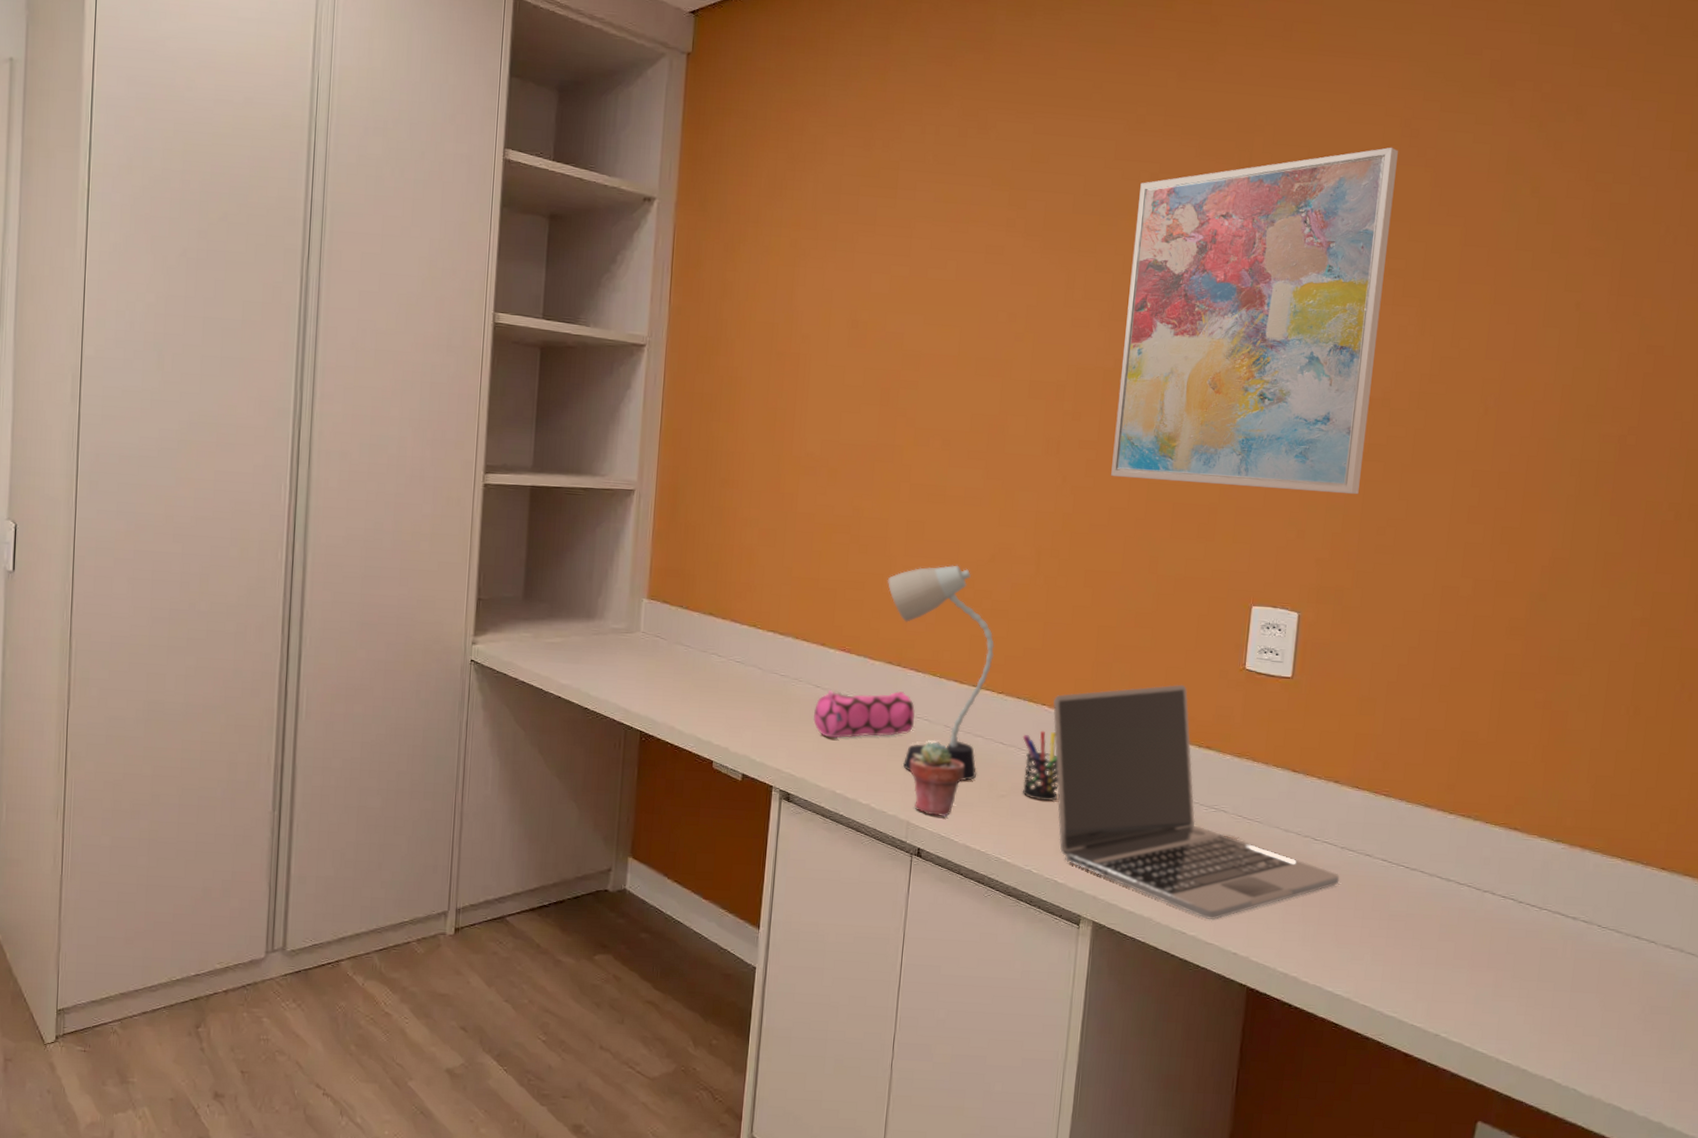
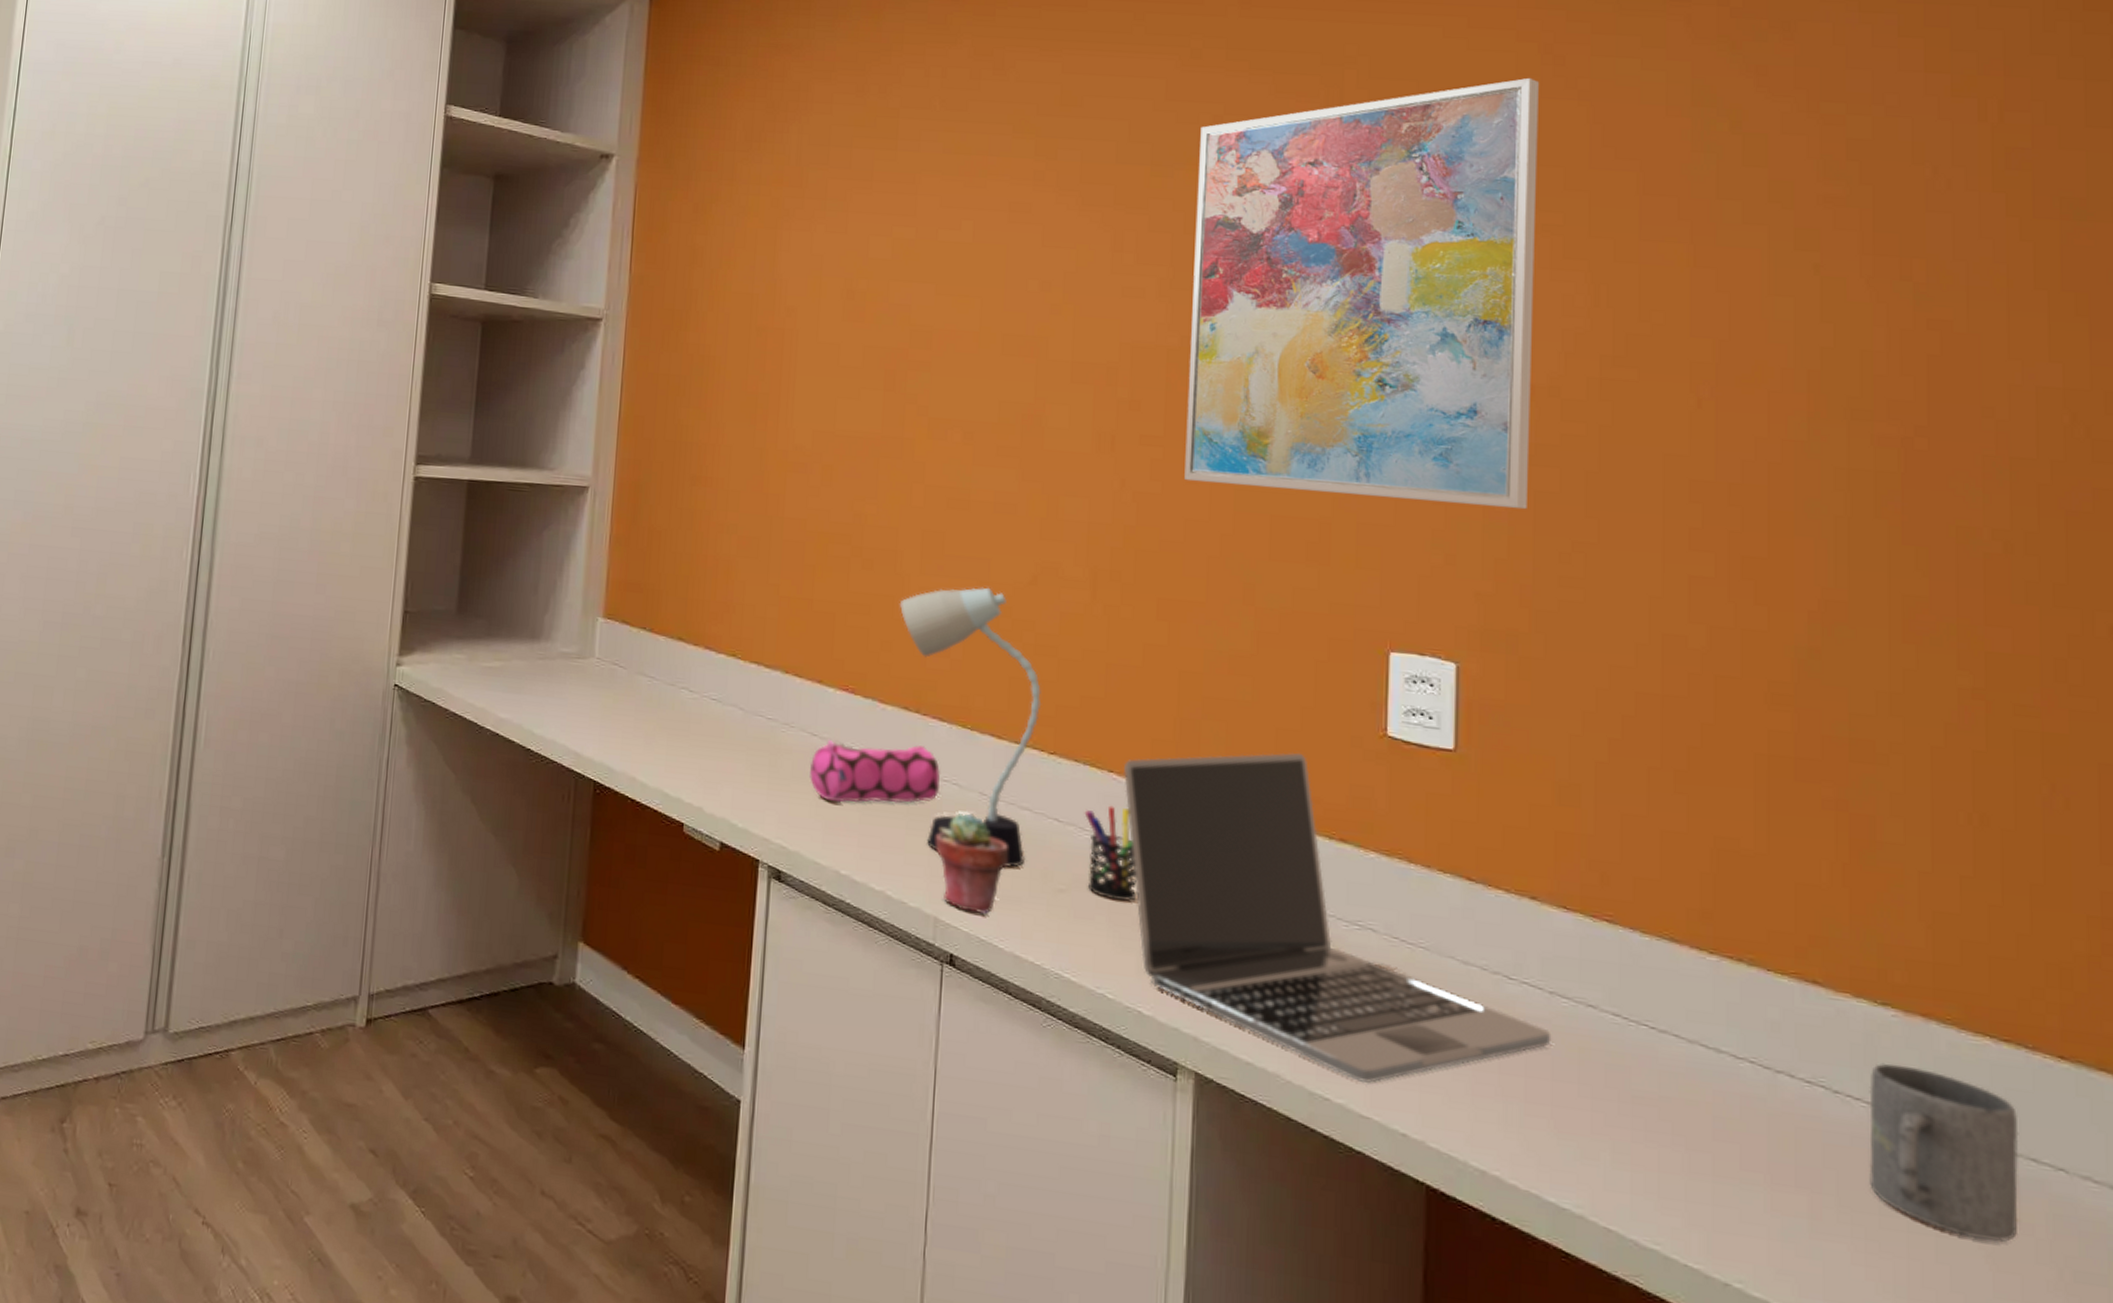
mug: none [1534,880,1631,992] -> present [1869,1062,2019,1242]

